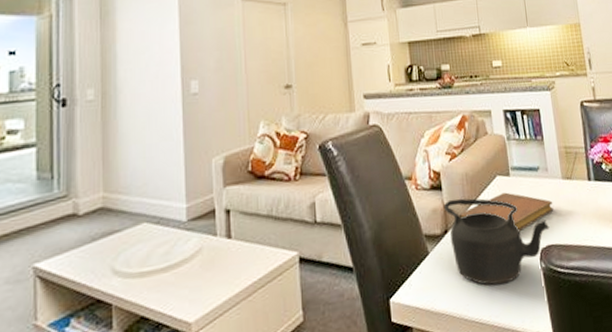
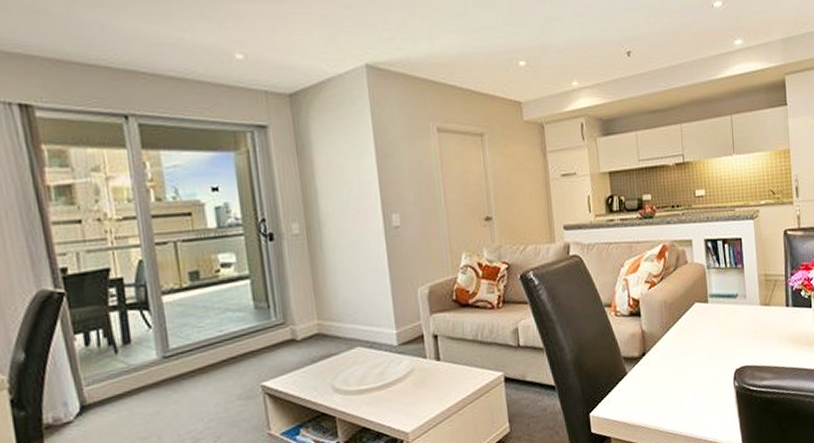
teapot: present [443,198,550,285] -> none [641,324,745,402]
notebook: present [458,192,554,231] -> none [656,318,750,354]

